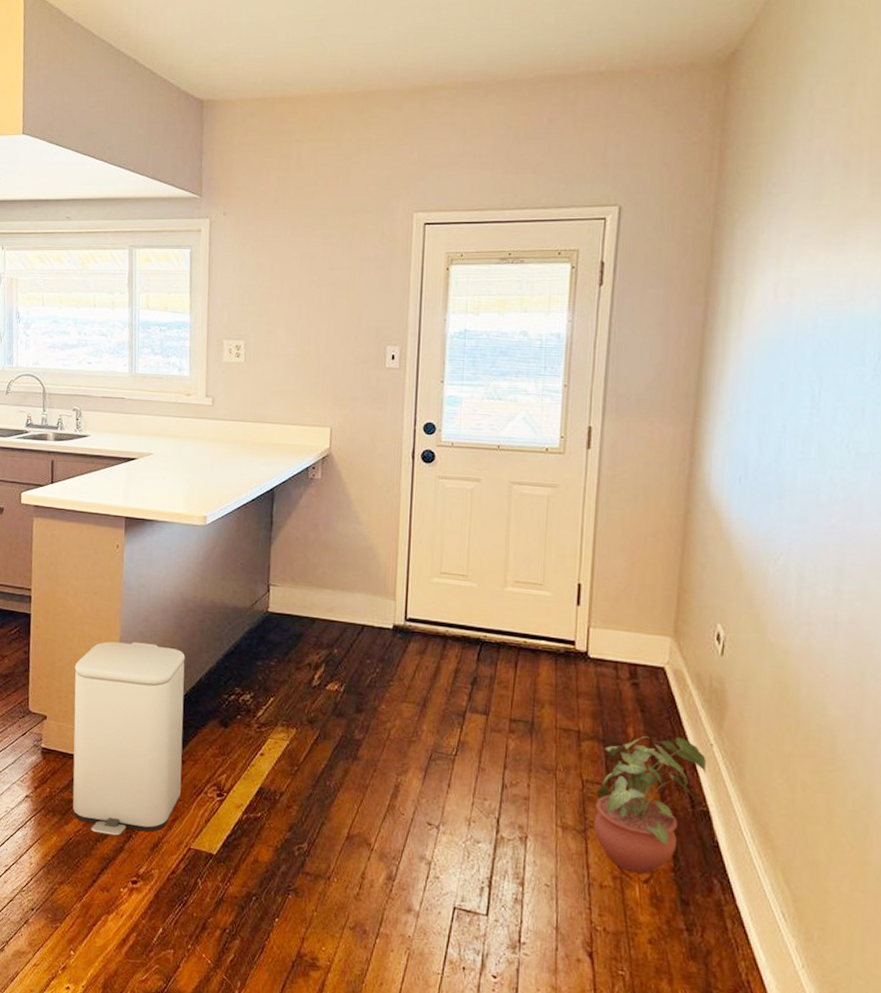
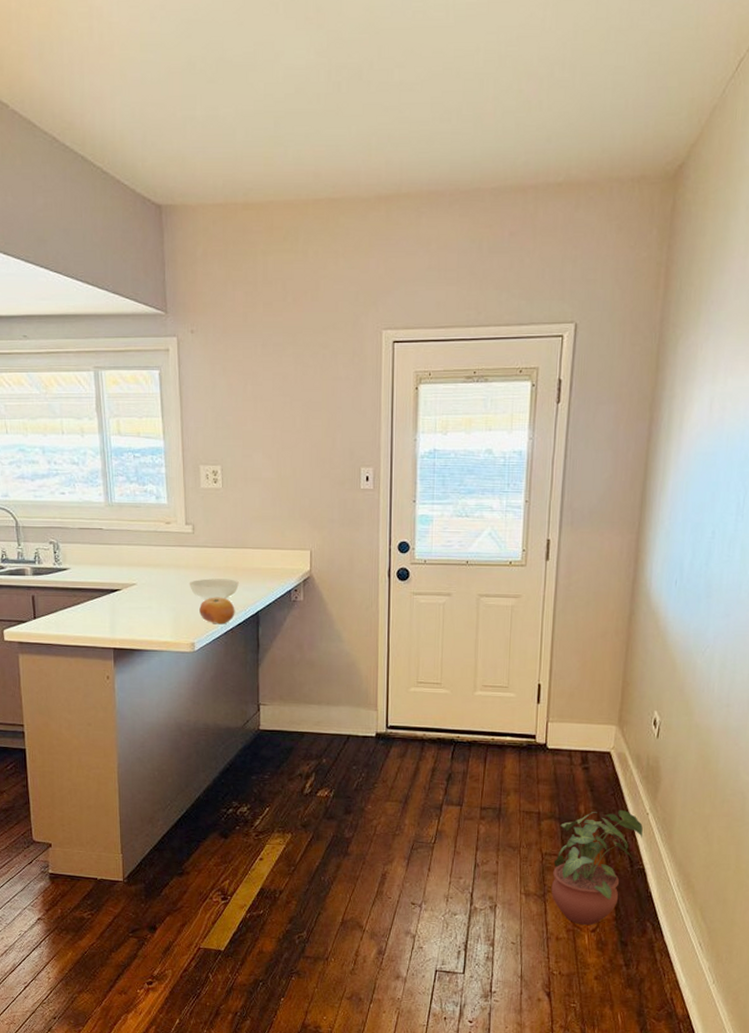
pedal bin: present [72,641,185,837] -> none [75,767,188,946]
bowl: none [205,451,255,474] -> present [189,578,239,600]
fruit: none [214,470,250,499] -> present [199,597,235,625]

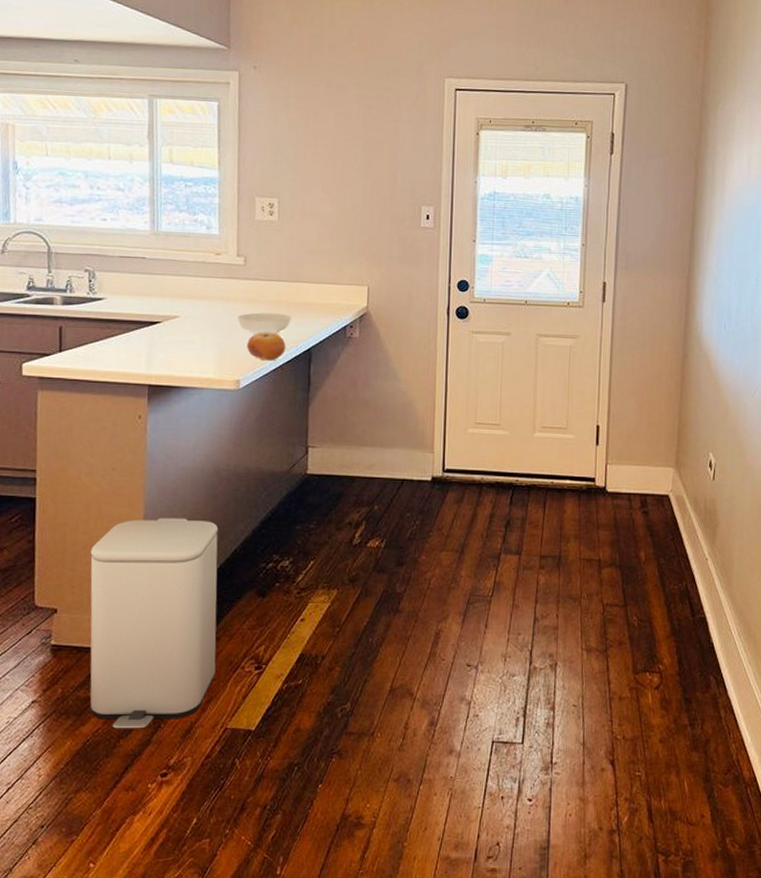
pedal bin: none [75,767,188,946] -> present [90,518,218,730]
potted plant: present [551,809,643,926] -> none [613,555,703,683]

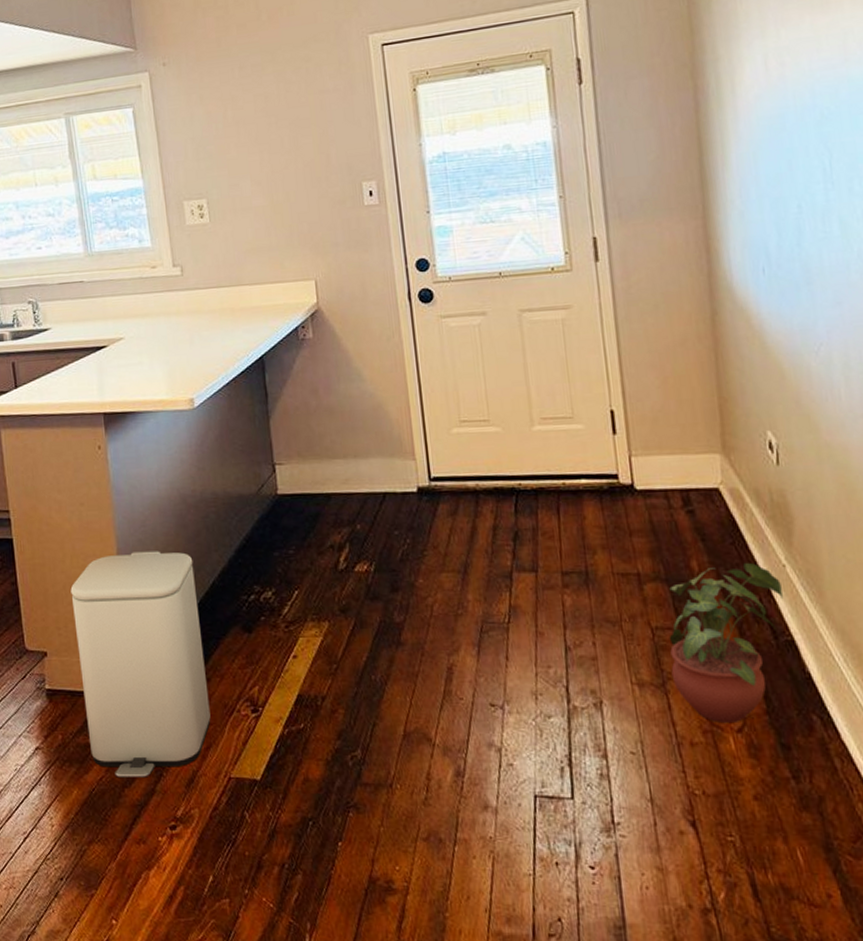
bowl: present [237,312,291,335] -> none [181,321,238,349]
fruit: present [247,331,286,361] -> none [196,343,237,375]
potted plant: none [613,555,703,683] -> present [669,562,783,724]

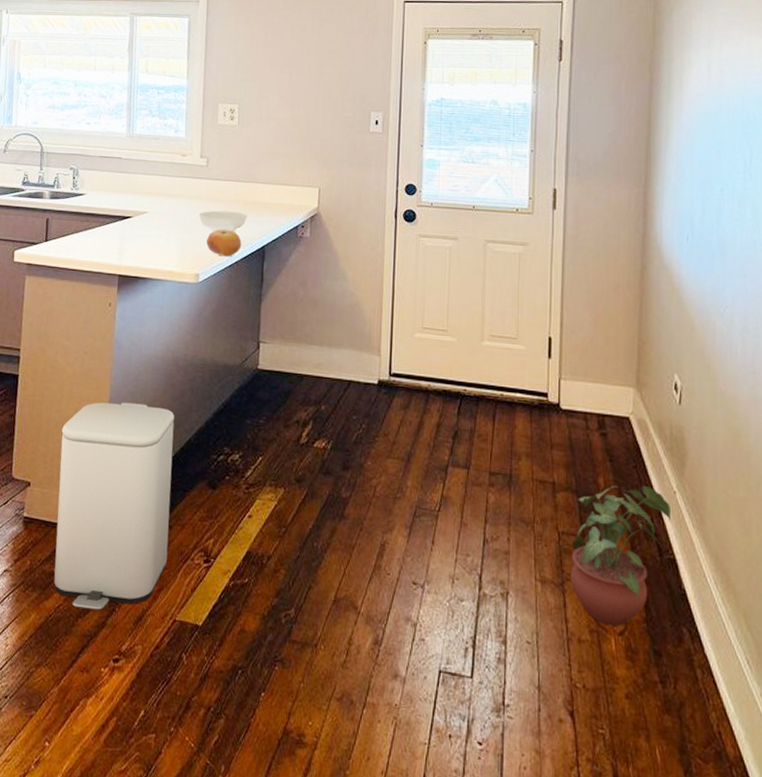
bowl: none [181,321,238,349] -> present [198,210,247,232]
fruit: none [196,343,237,375] -> present [206,228,242,257]

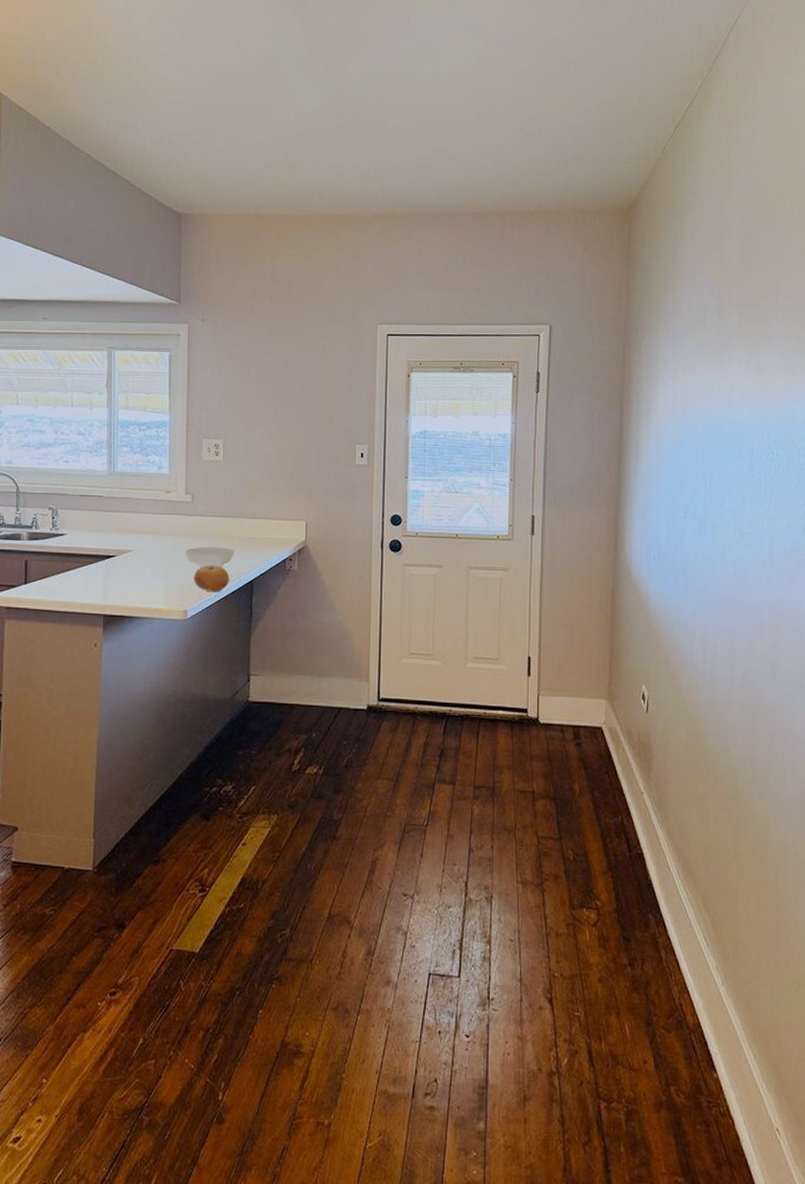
pedal bin: present [54,402,175,612] -> none [46,741,166,948]
potted plant: present [570,485,670,627] -> none [548,788,638,919]

